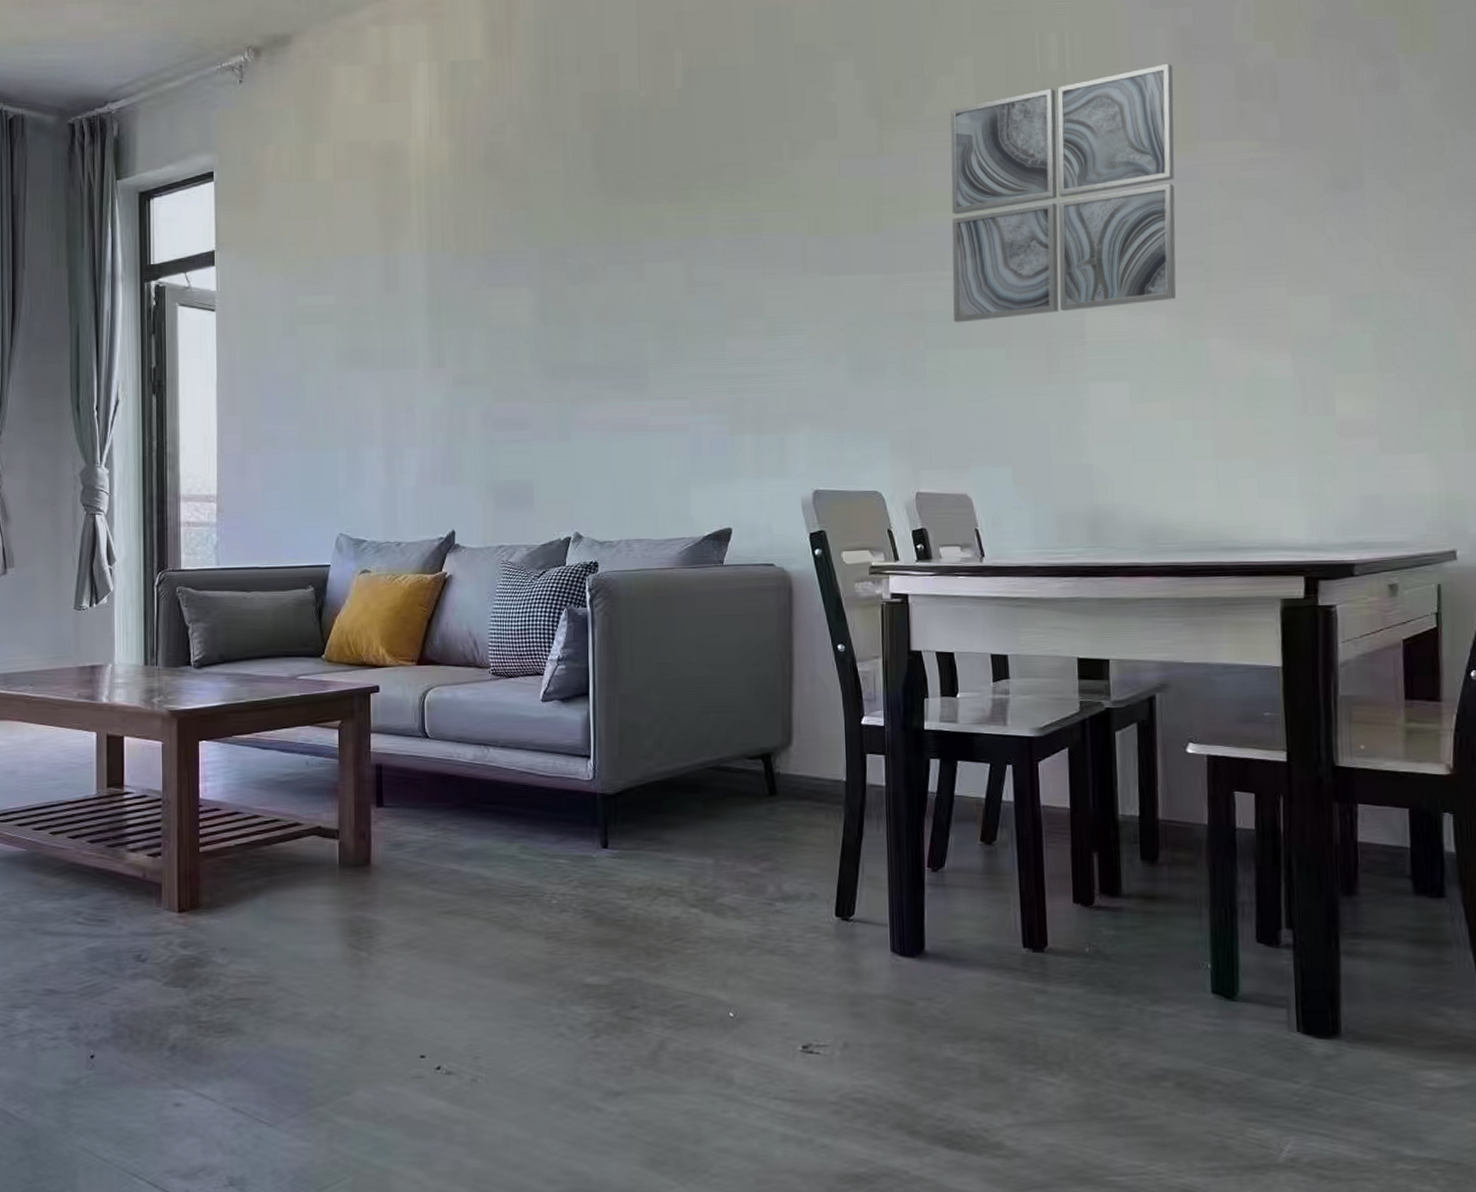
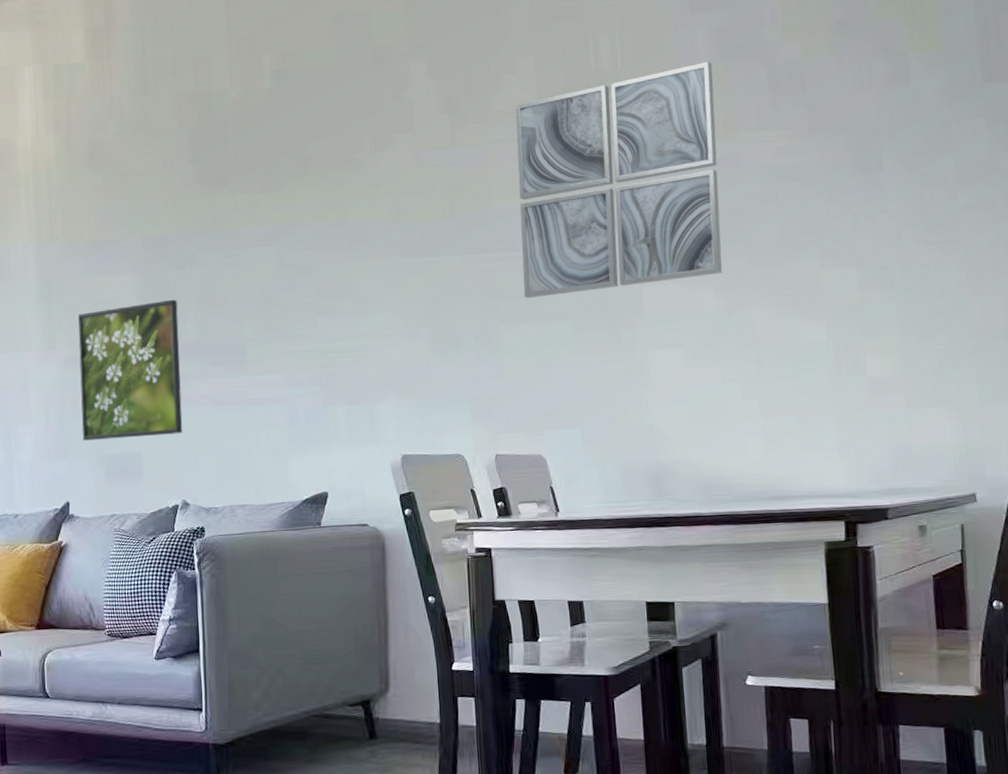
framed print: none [468,316,578,466] -> present [77,299,183,441]

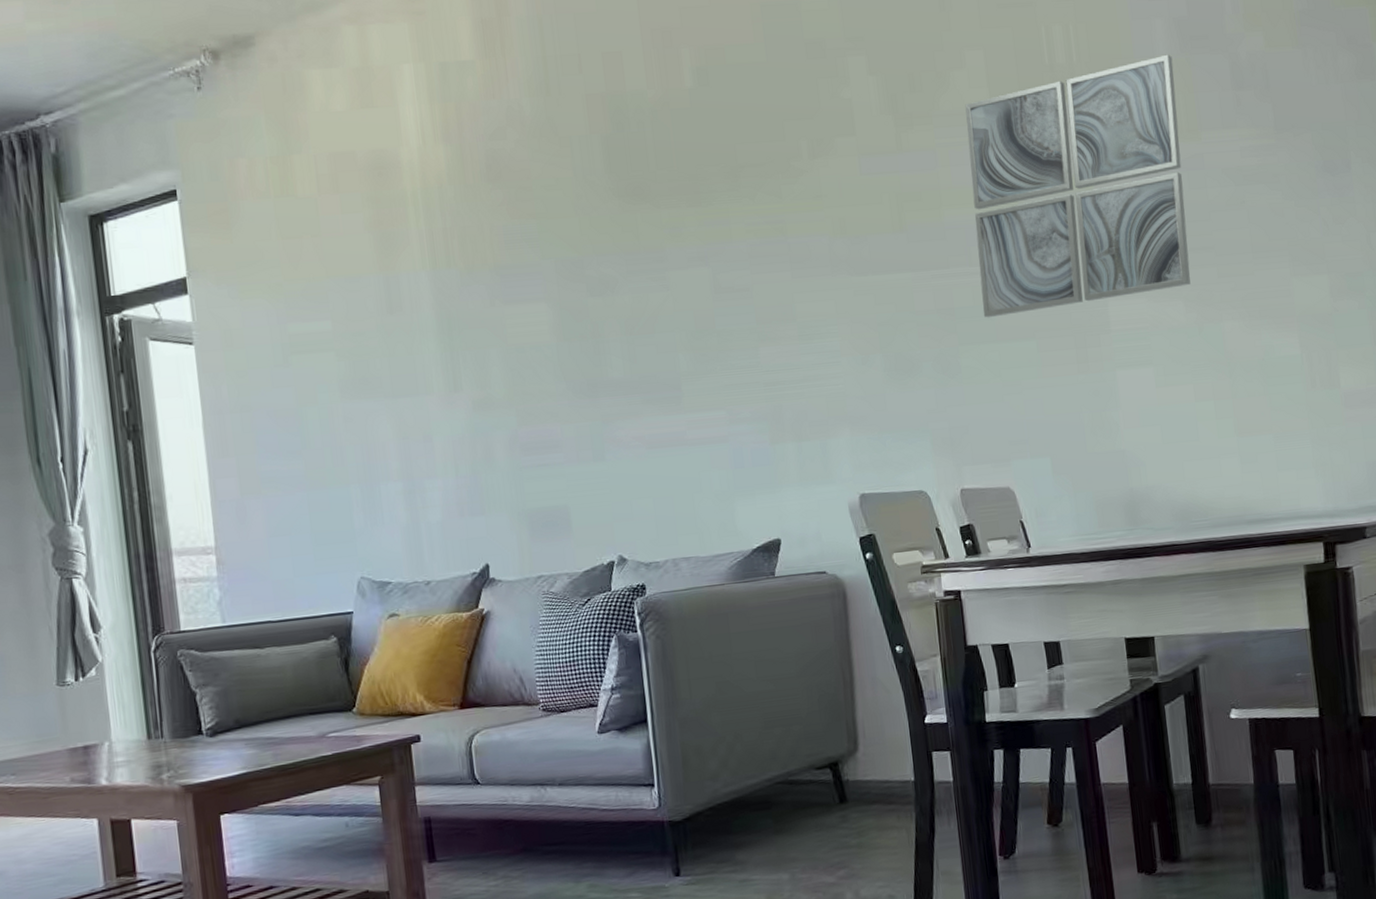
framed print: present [77,299,183,441] -> none [485,330,614,494]

